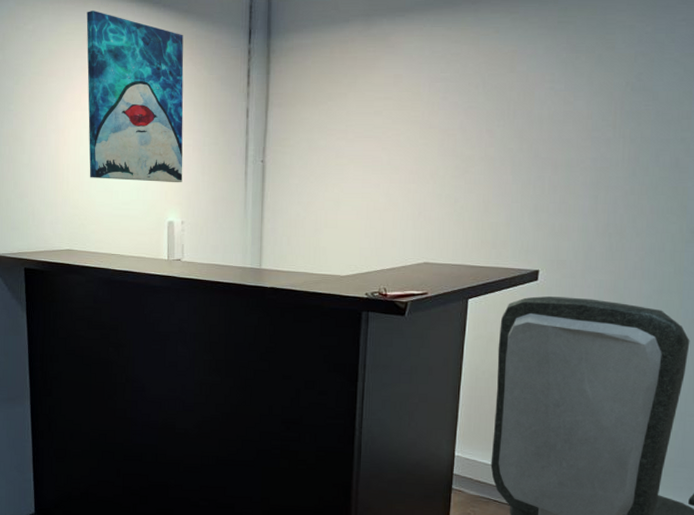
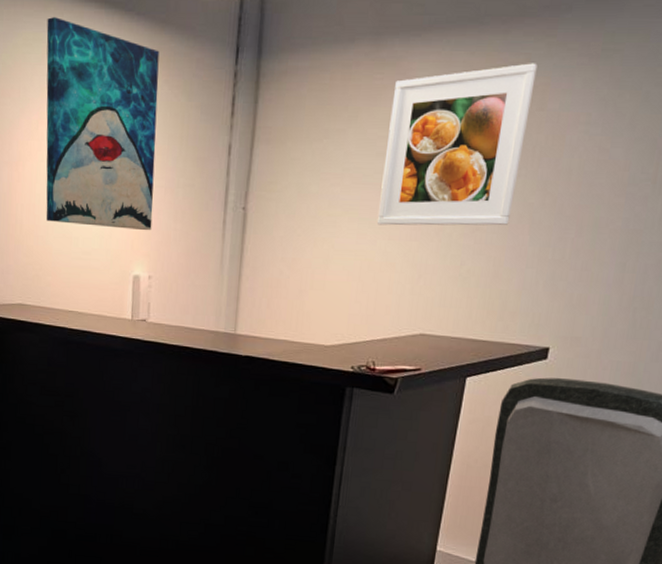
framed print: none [378,35,505,171] -> present [376,63,537,226]

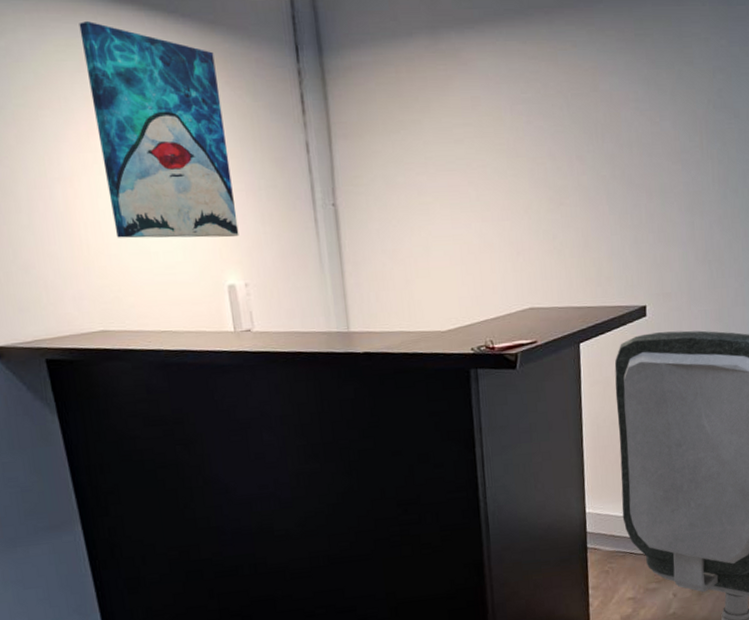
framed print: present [376,63,537,226] -> none [459,49,588,209]

